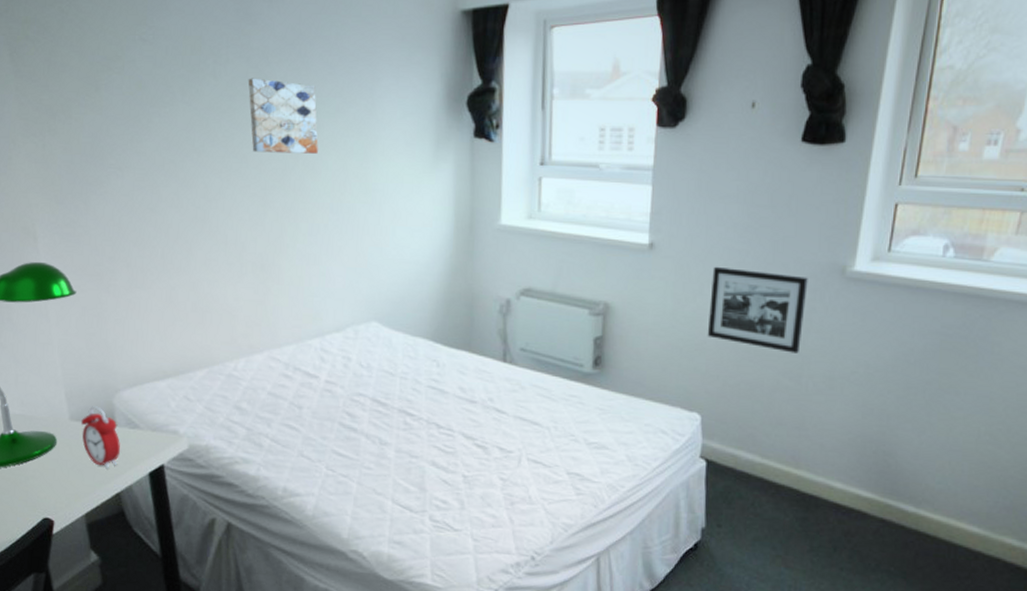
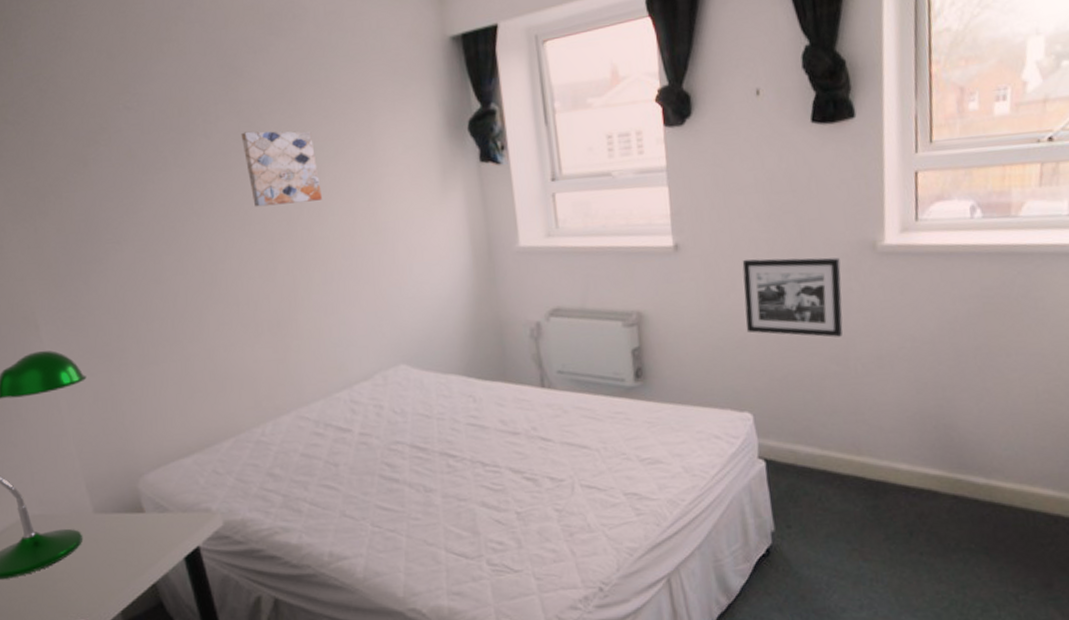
alarm clock: present [81,406,120,468] -> none [106,494,151,559]

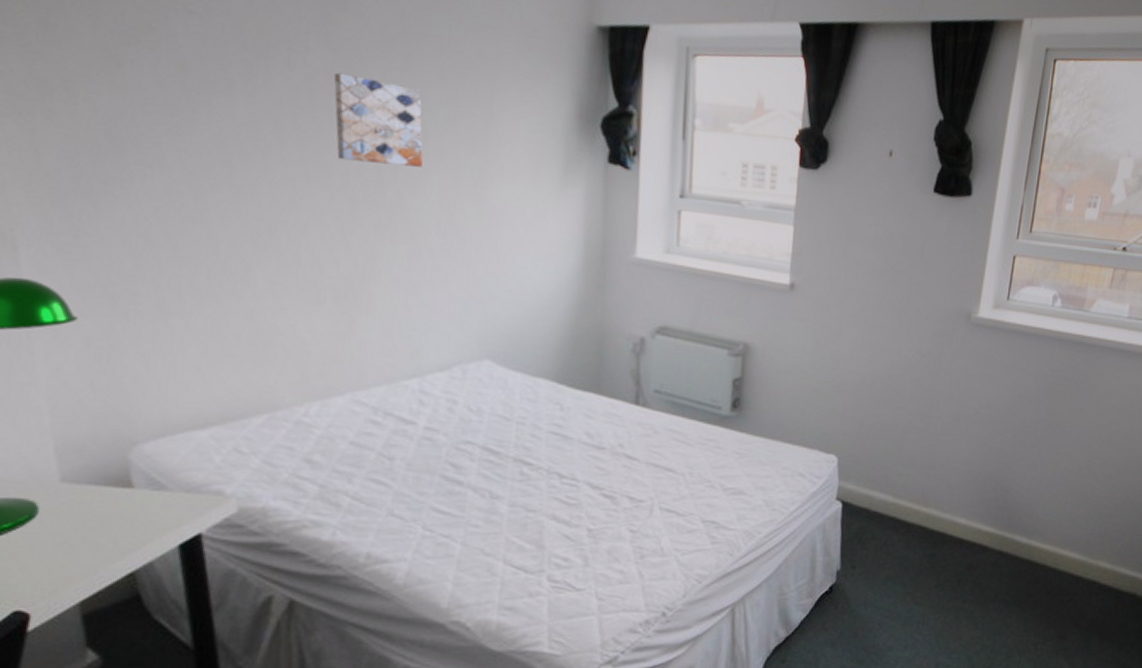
picture frame: present [742,257,843,338] -> none [844,309,938,395]

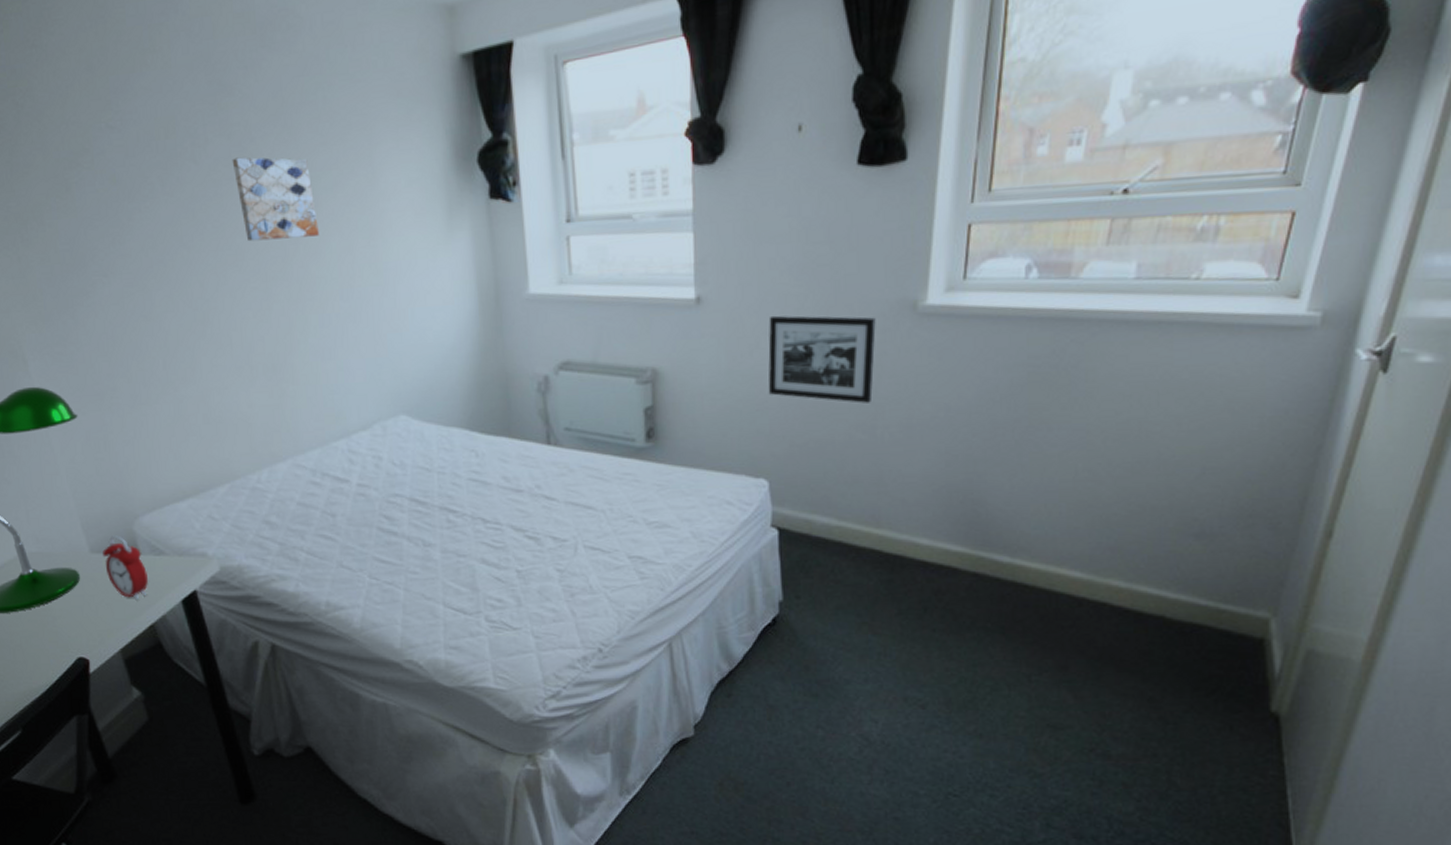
alarm clock: none [78,463,138,542] -> present [103,535,148,599]
picture frame: none [844,309,938,395] -> present [768,315,876,403]

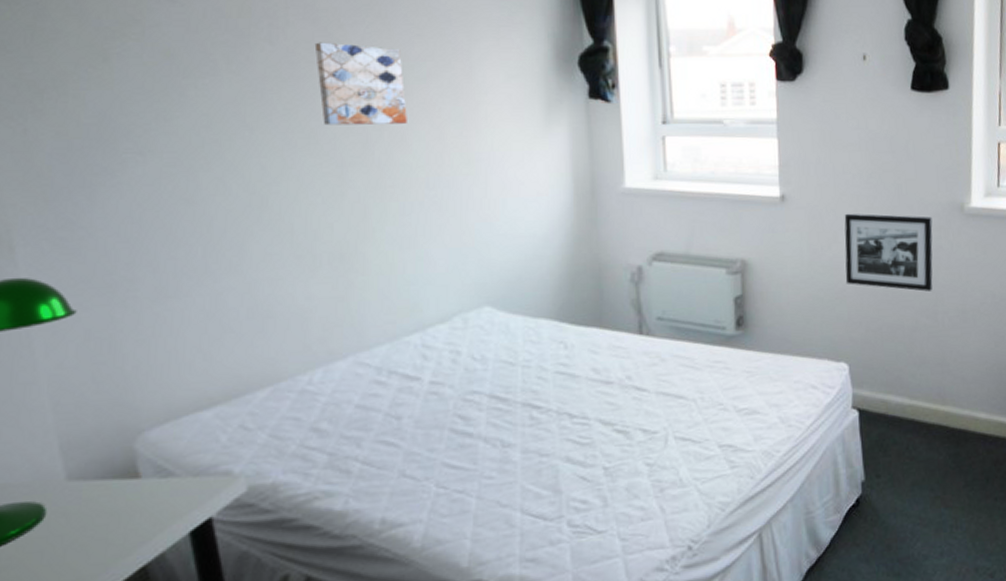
alarm clock: present [103,535,148,599] -> none [85,456,146,536]

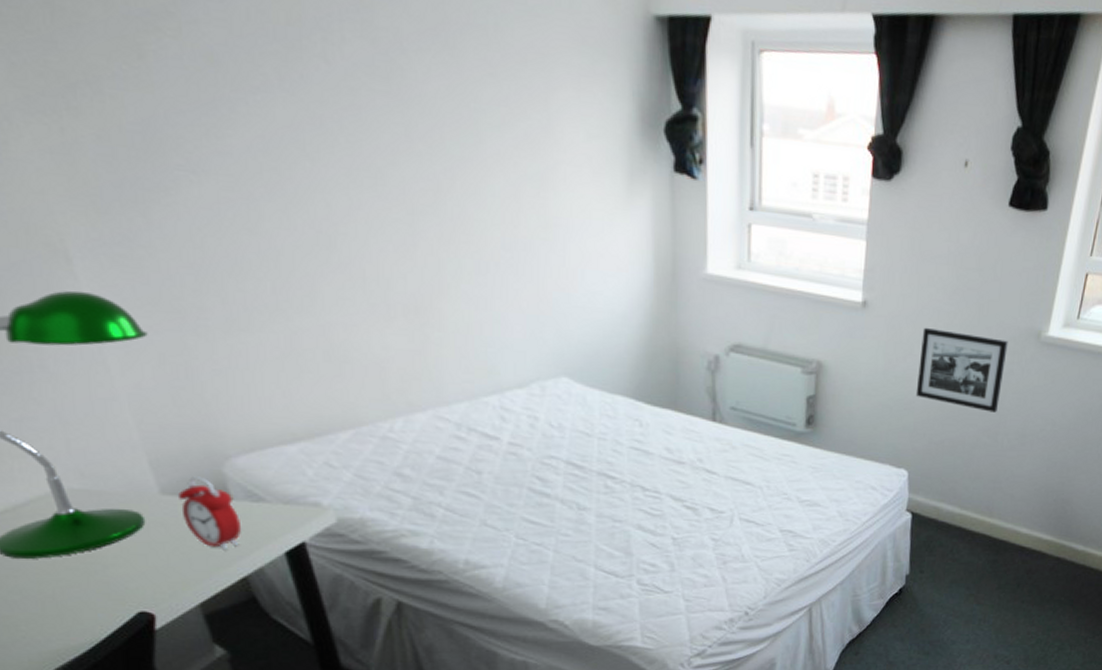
alarm clock: none [85,456,146,536] -> present [178,476,241,549]
wall art: present [314,42,407,126] -> none [375,67,480,175]

